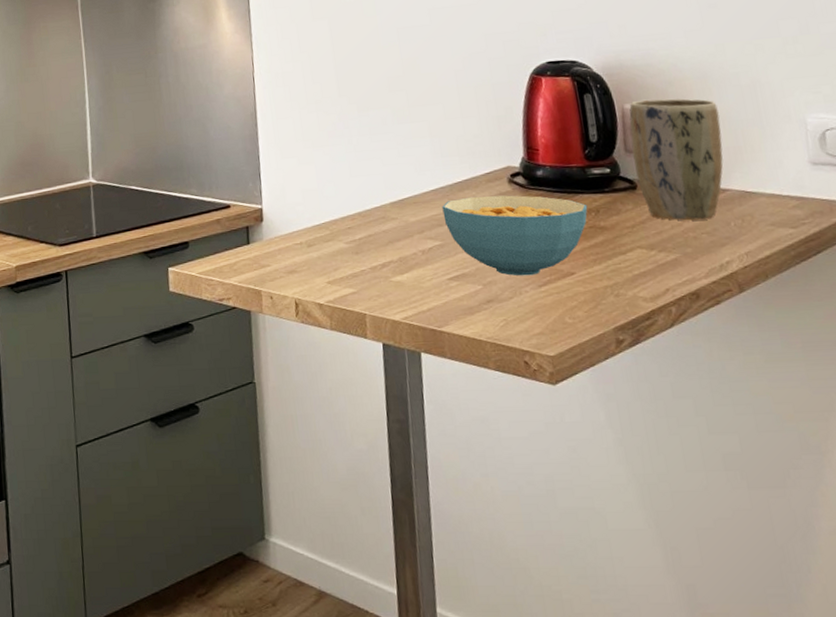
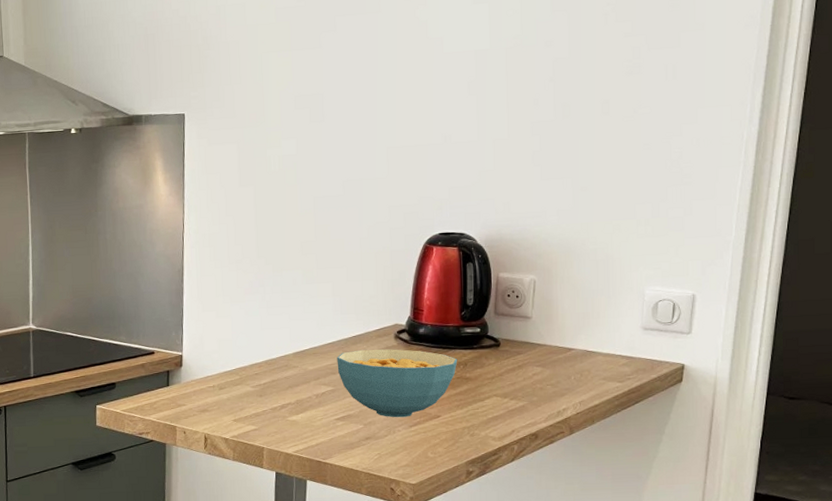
plant pot: present [629,98,724,221] -> none [500,269,576,374]

